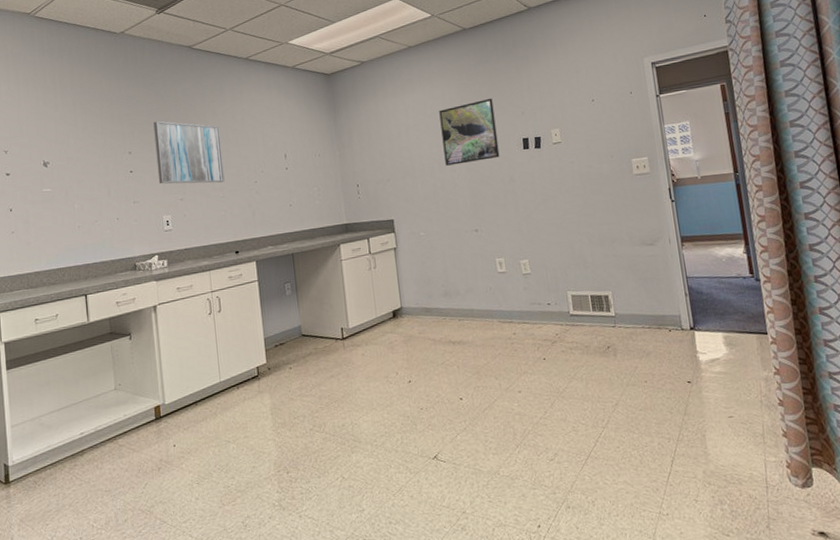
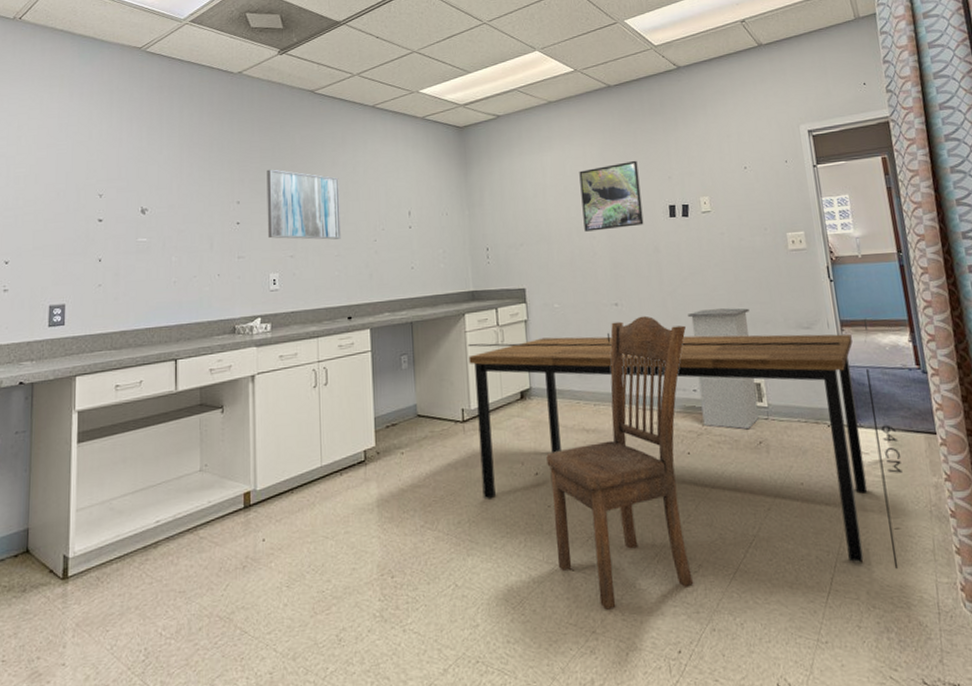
dining table: none [344,233,736,451] -> present [468,318,903,569]
dining chair: none [417,239,551,494] -> present [546,315,694,610]
trash can: none [542,229,607,337] -> present [688,308,759,430]

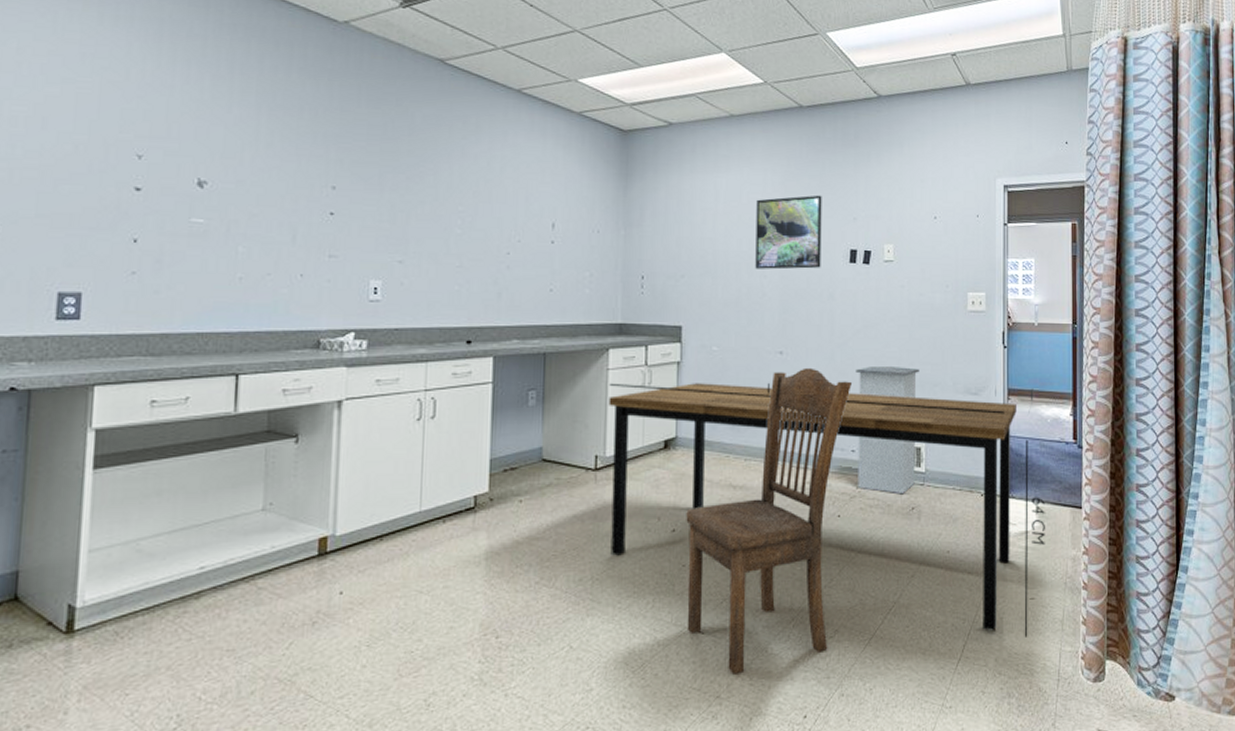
wall art: present [266,169,341,240] -> none [370,151,468,247]

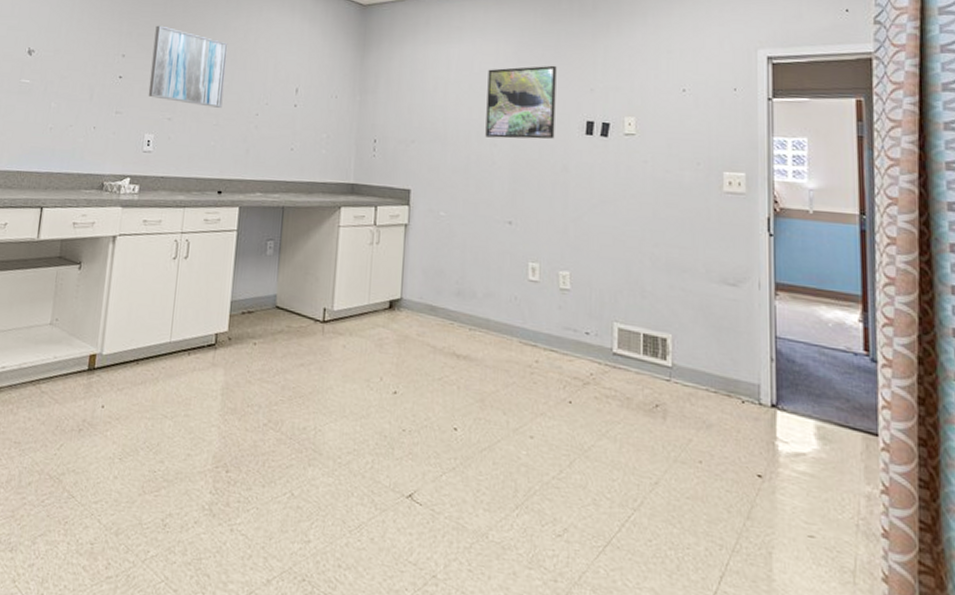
wall art: none [370,151,468,247] -> present [148,25,228,108]
dining table: present [609,382,1045,637] -> none [333,239,828,583]
dining chair: present [686,367,852,674] -> none [404,240,586,556]
trash can: present [856,366,920,495] -> none [591,244,665,389]

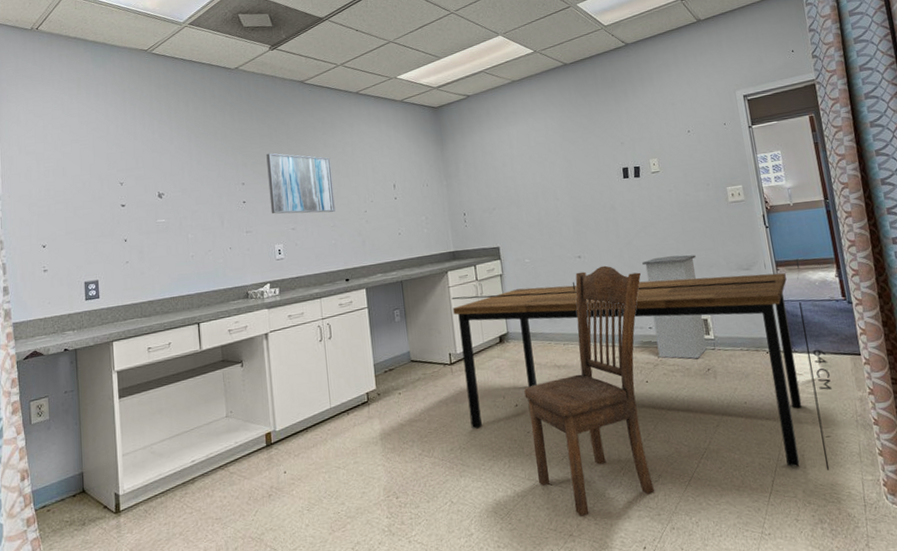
dining table: none [333,239,828,583] -> present [451,258,832,470]
dining chair: none [404,240,586,556] -> present [524,265,655,516]
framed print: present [485,65,557,139] -> none [542,129,601,195]
trash can: none [591,244,665,389] -> present [642,255,707,359]

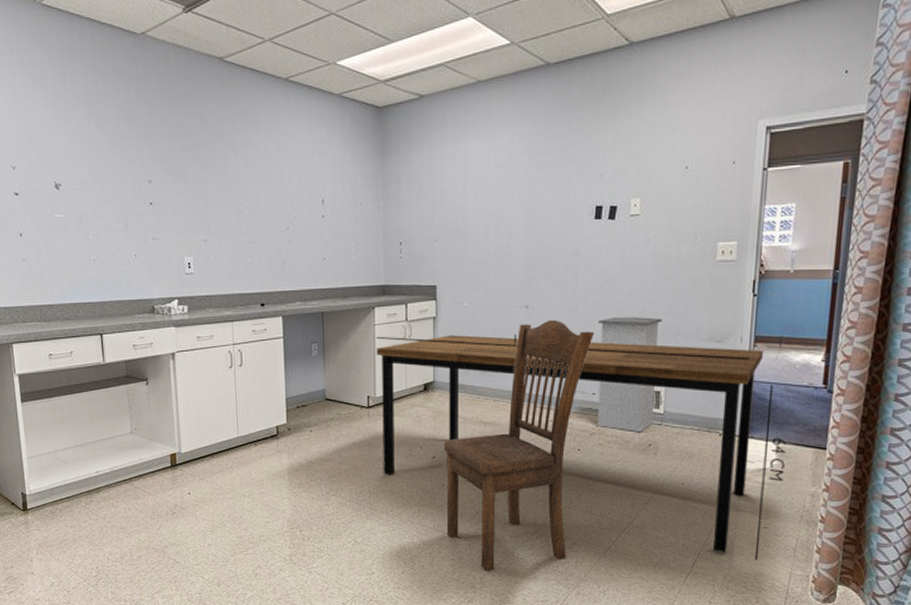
wall art: present [266,153,335,214] -> none [176,147,253,225]

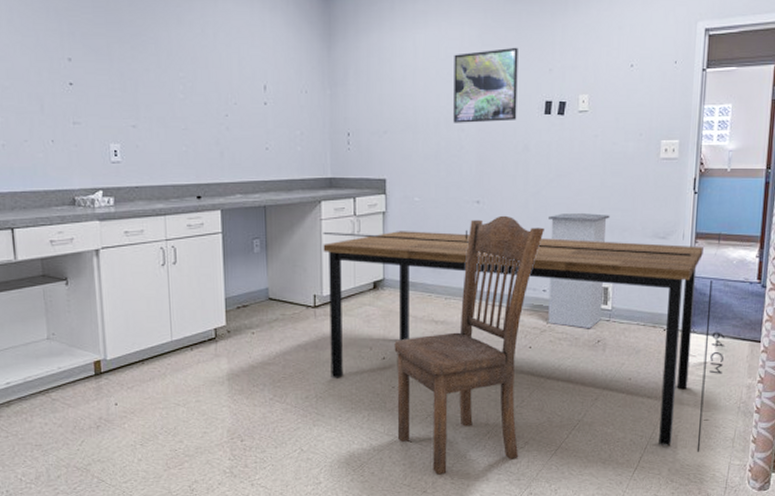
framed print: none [503,153,568,230] -> present [453,47,518,123]

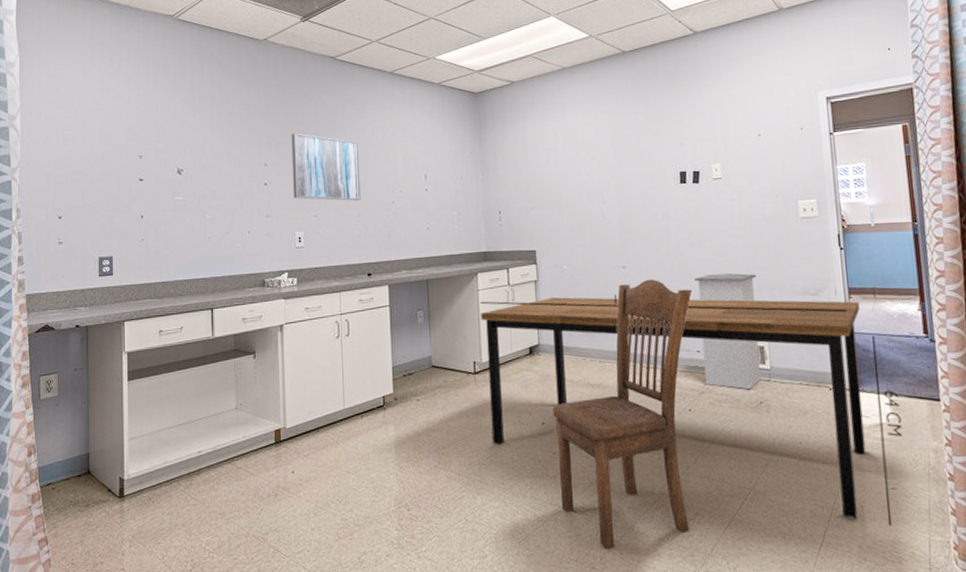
wall art: none [100,22,188,111] -> present [291,133,361,201]
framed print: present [453,47,518,123] -> none [591,126,654,197]

